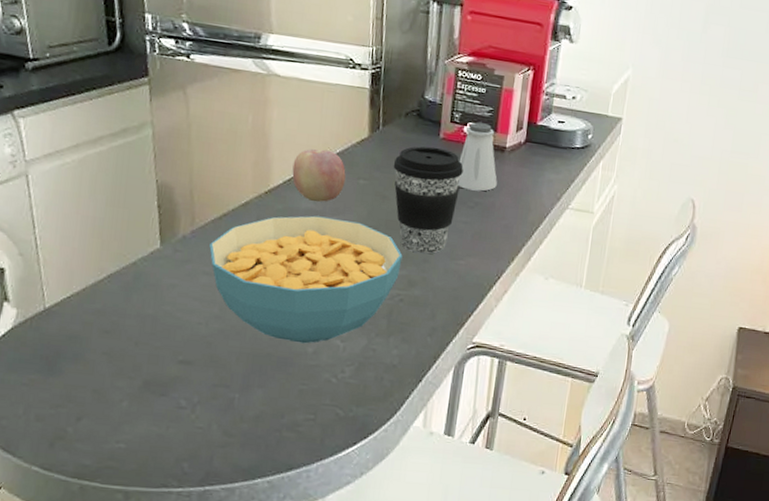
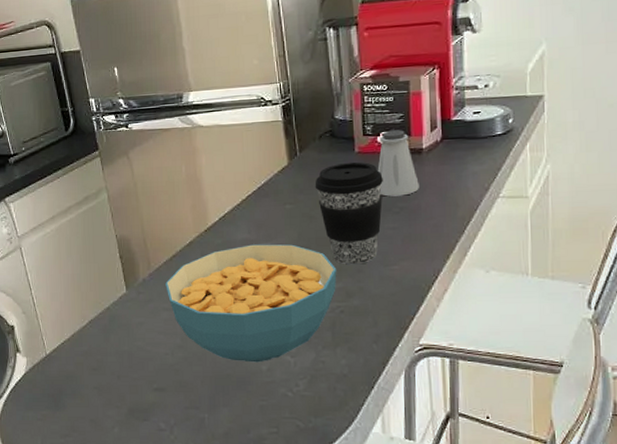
fruit: present [292,149,346,203] -> none [225,183,273,232]

